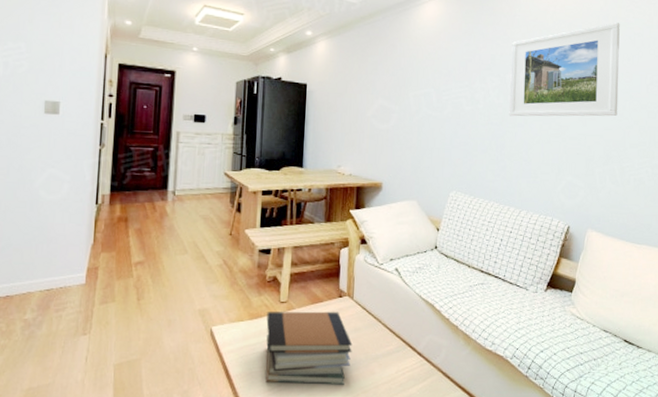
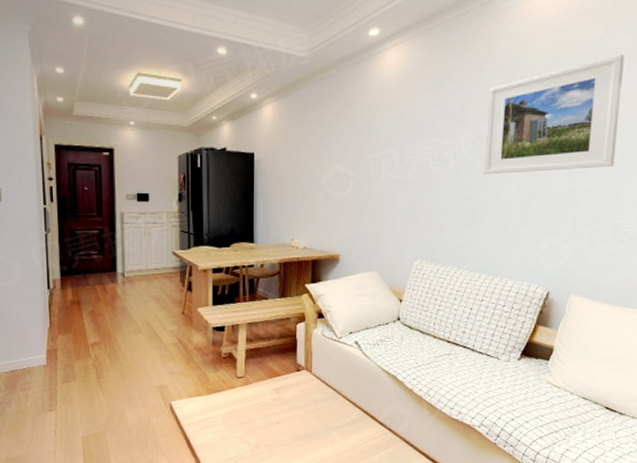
book stack: present [265,311,353,385] -> none [224,385,312,454]

